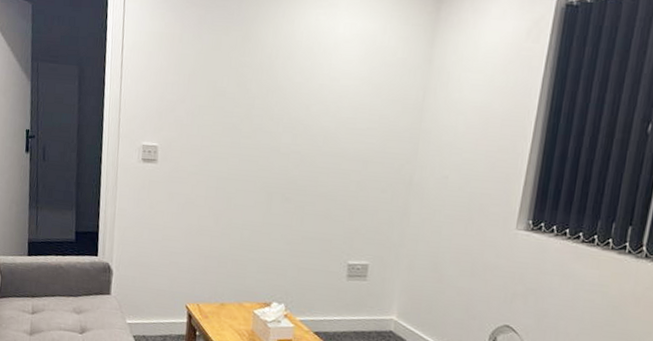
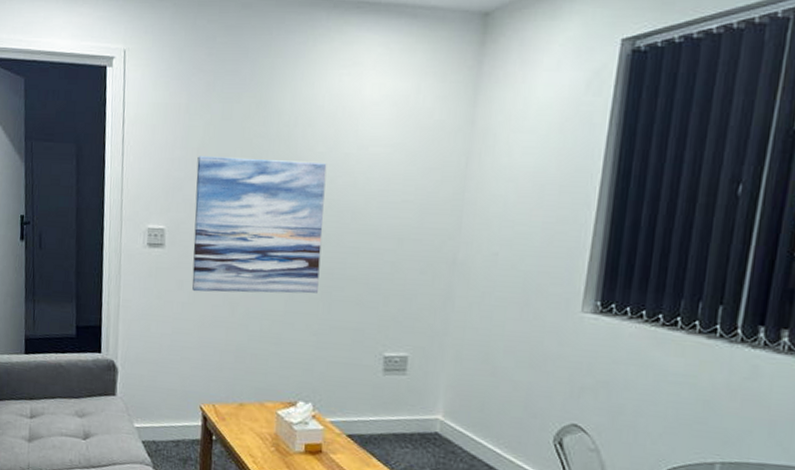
wall art: none [181,81,303,208] -> present [192,156,327,294]

